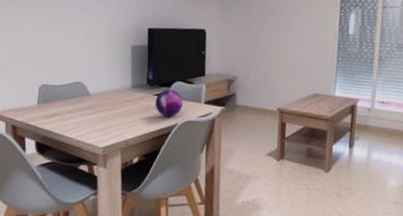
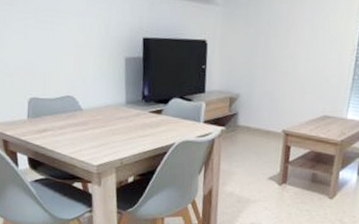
decorative orb: present [155,89,184,117] -> none [151,106,181,136]

